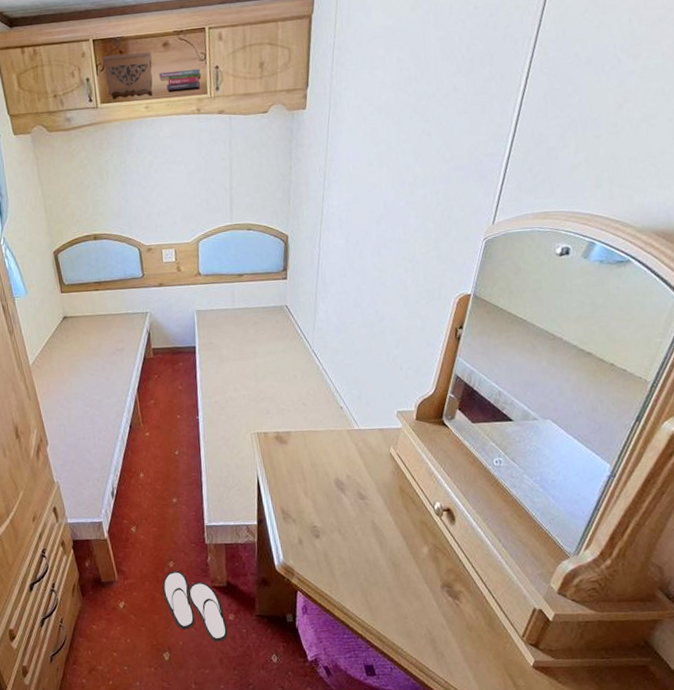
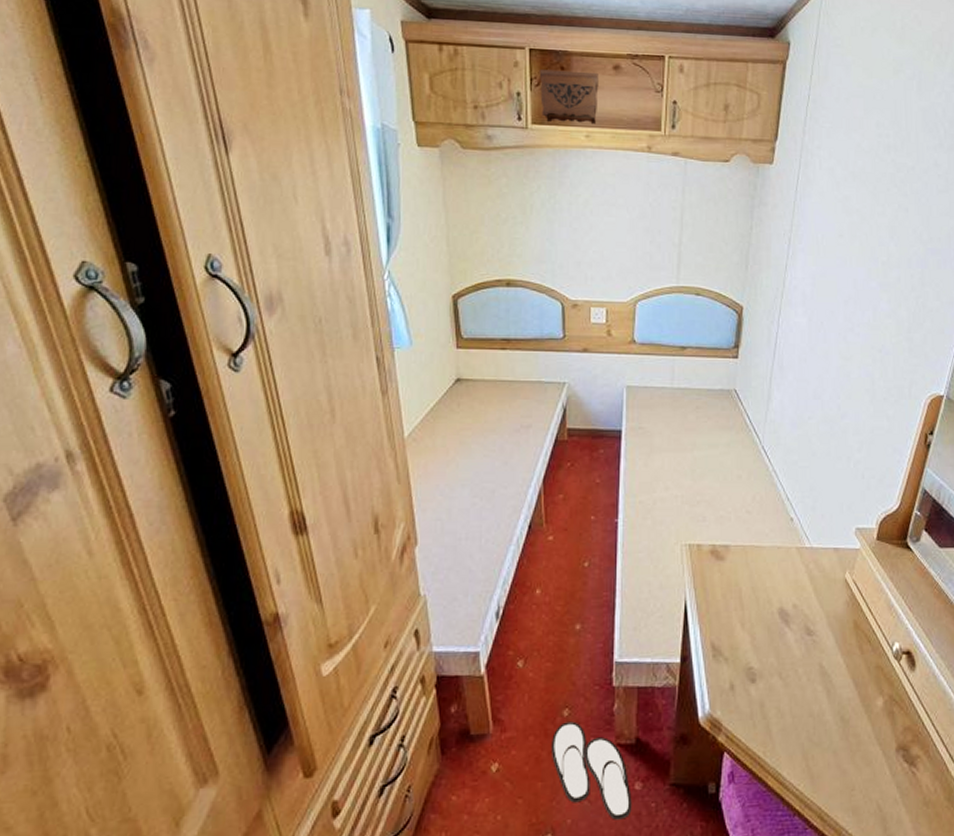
books: present [159,68,202,94] -> none [606,98,656,126]

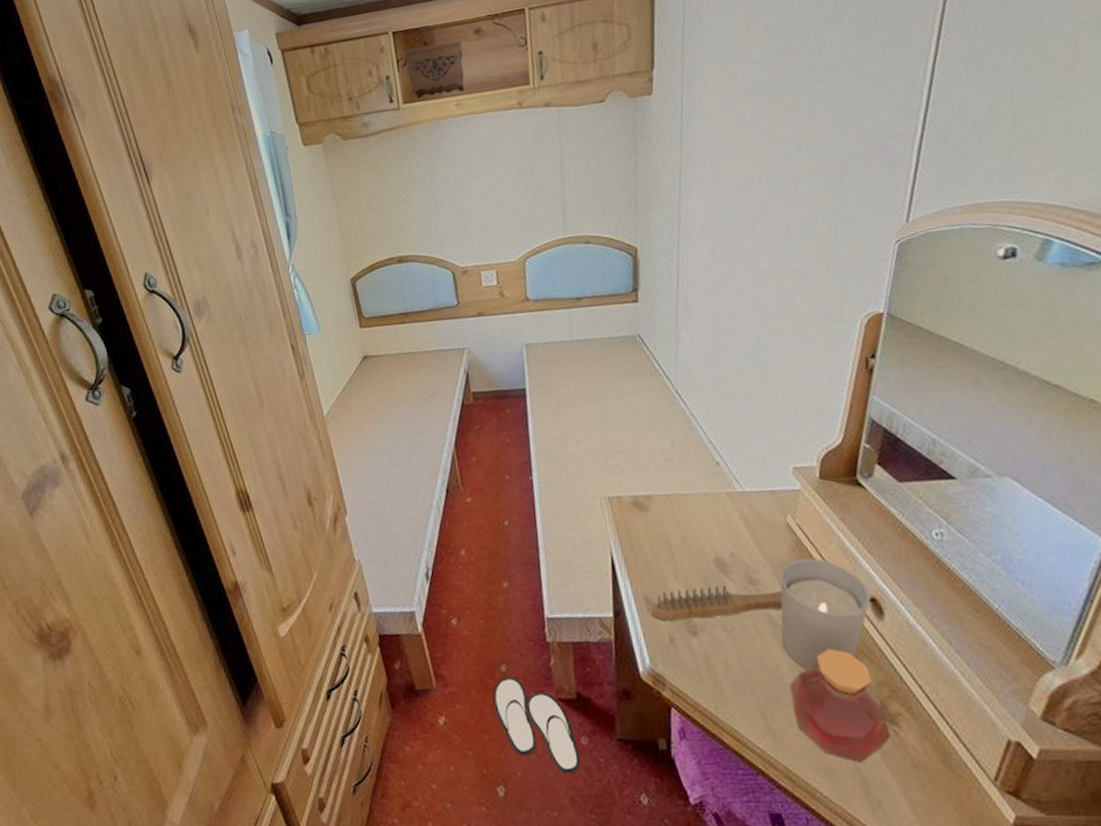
wire brush: none [716,635,835,668] -> present [650,585,783,621]
candle holder: none [828,613,907,716] -> present [780,558,871,670]
potion bottle: none [831,696,910,803] -> present [790,648,892,764]

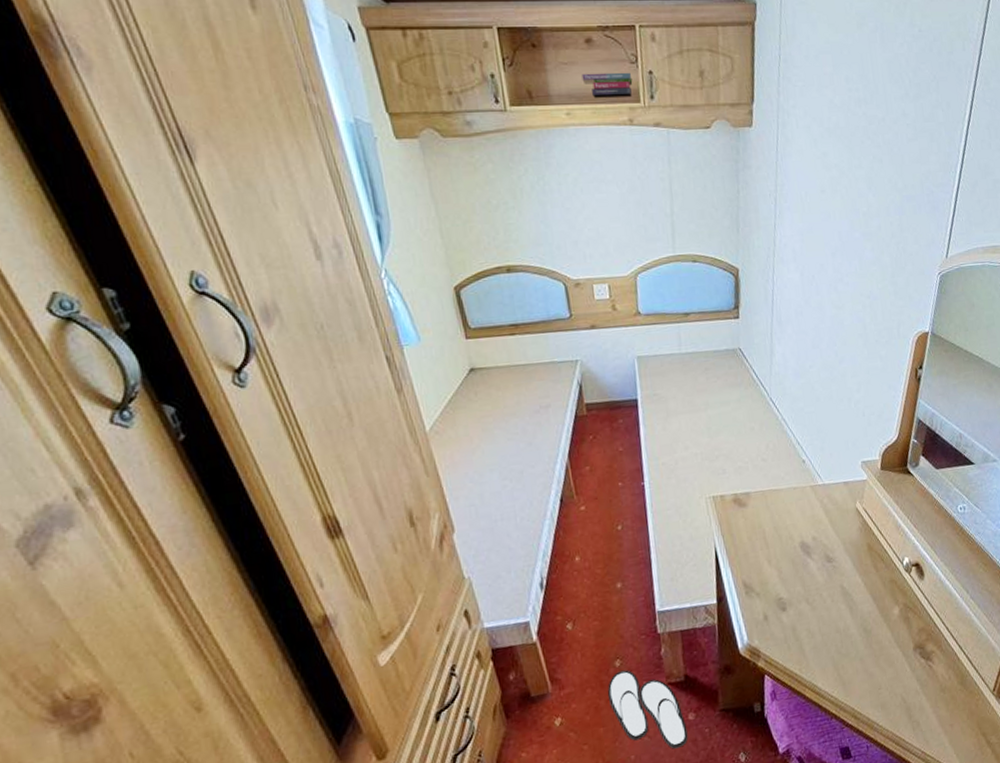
decorative box: present [404,40,464,100] -> none [510,47,575,103]
books: none [471,55,522,87] -> present [581,72,633,99]
wire brush: present [650,585,783,621] -> none [748,565,853,602]
candle holder: present [780,558,871,670] -> none [850,535,916,627]
potion bottle: present [790,648,892,764] -> none [856,607,928,696]

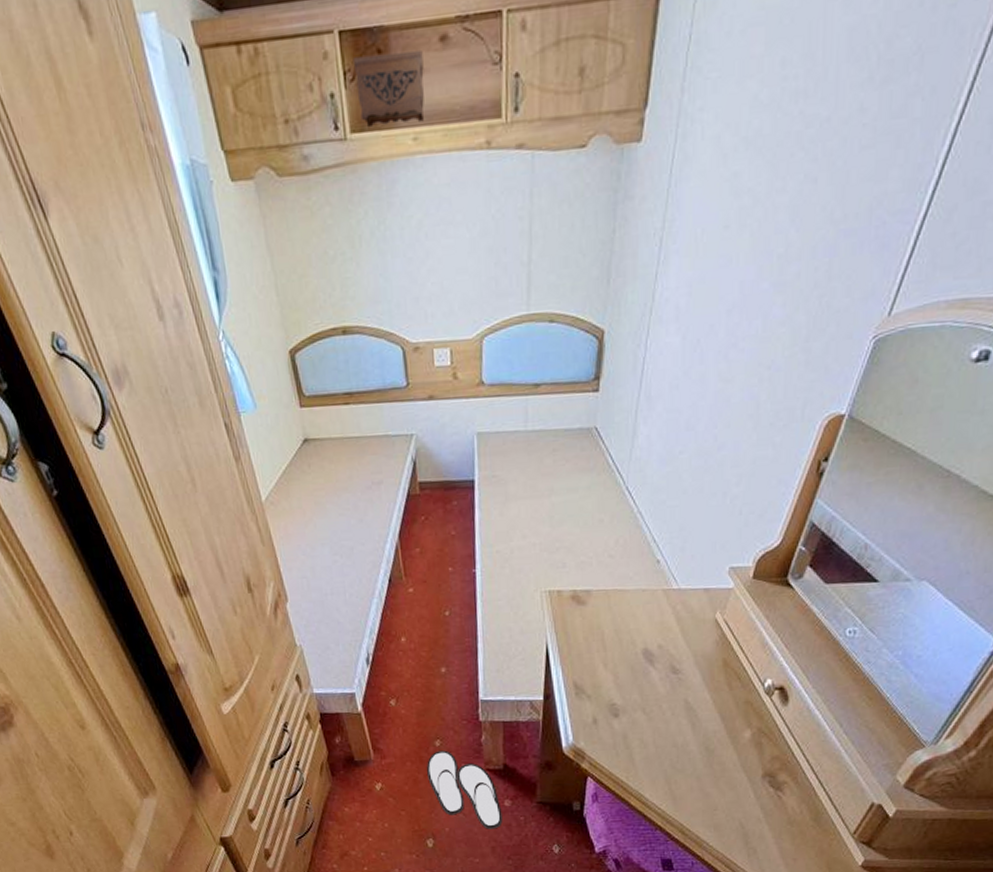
decorative box: none [510,47,575,103] -> present [352,49,424,128]
books: present [581,72,633,99] -> none [433,77,494,117]

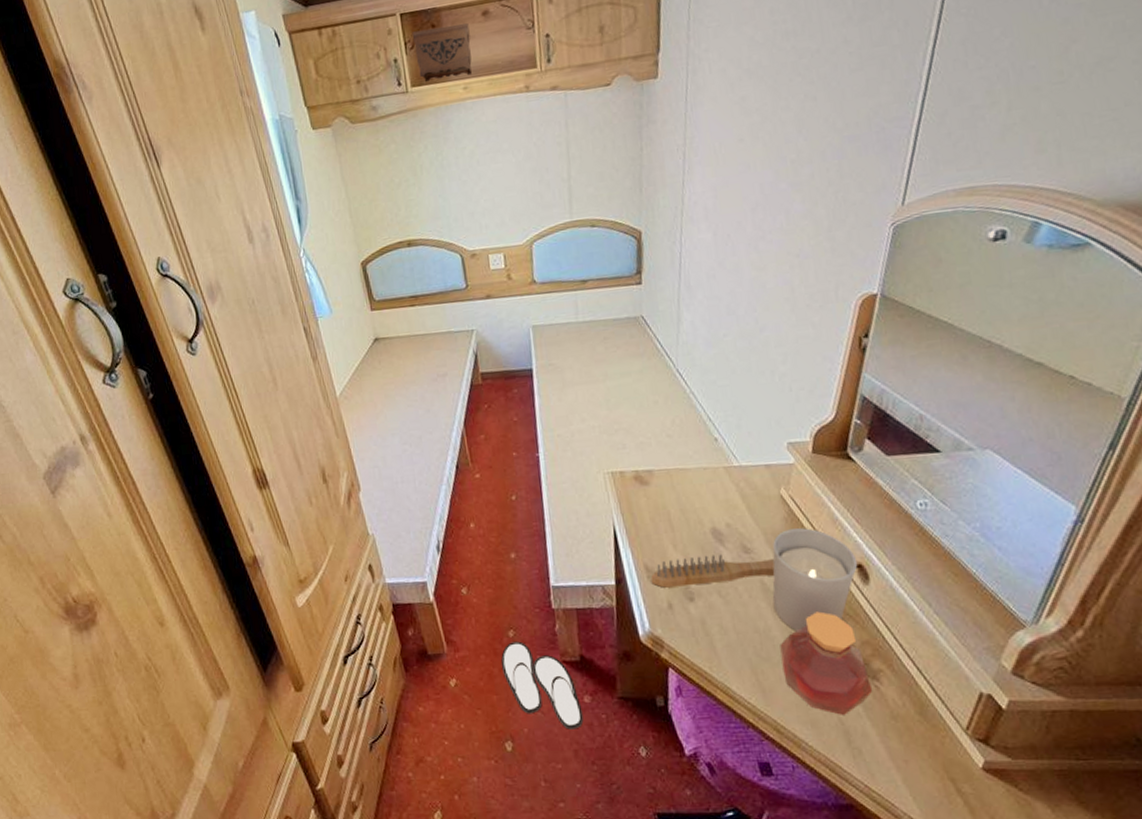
wire brush: none [578,674,701,704] -> present [650,554,775,588]
candle holder: none [694,651,780,746] -> present [772,528,858,631]
potion bottle: none [695,729,775,821] -> present [780,611,873,716]

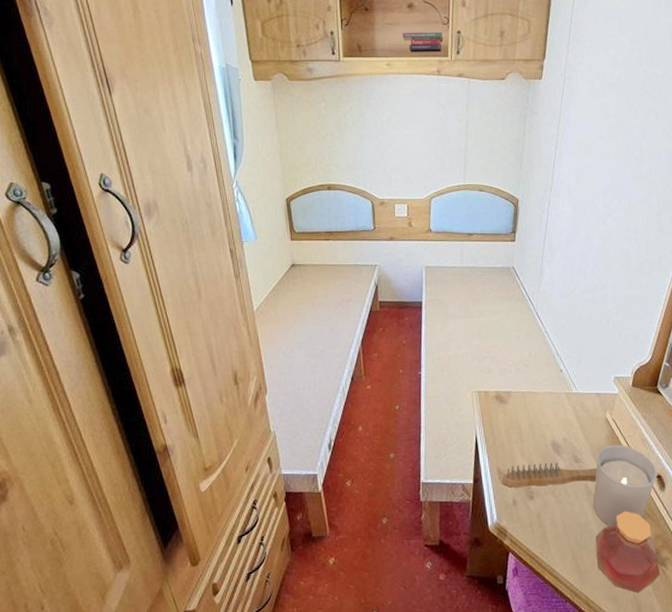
decorative box: present [412,23,472,83] -> none [348,11,396,55]
books: none [478,38,530,70] -> present [402,31,443,53]
slippers: present [501,641,584,730] -> none [375,527,438,602]

